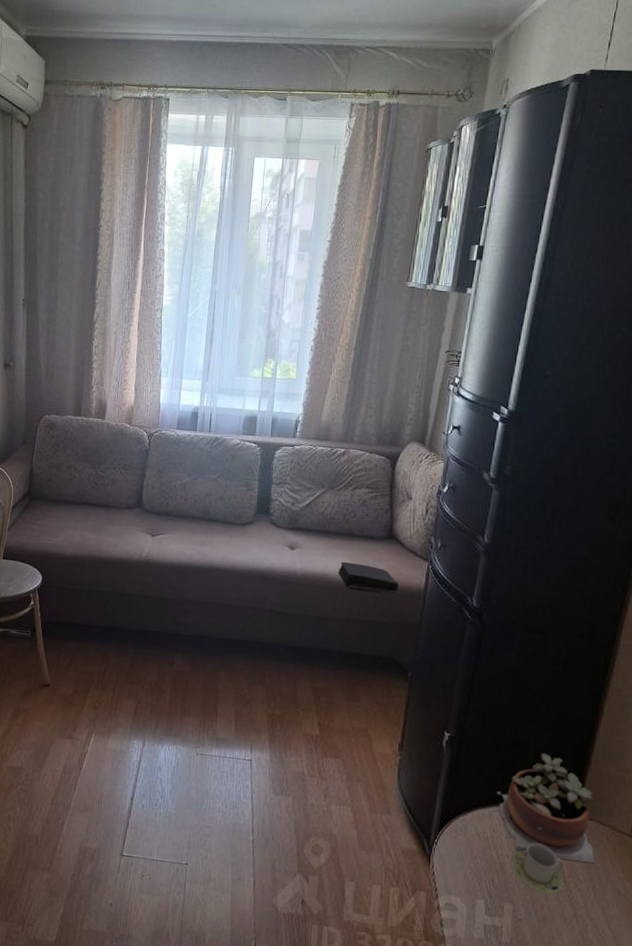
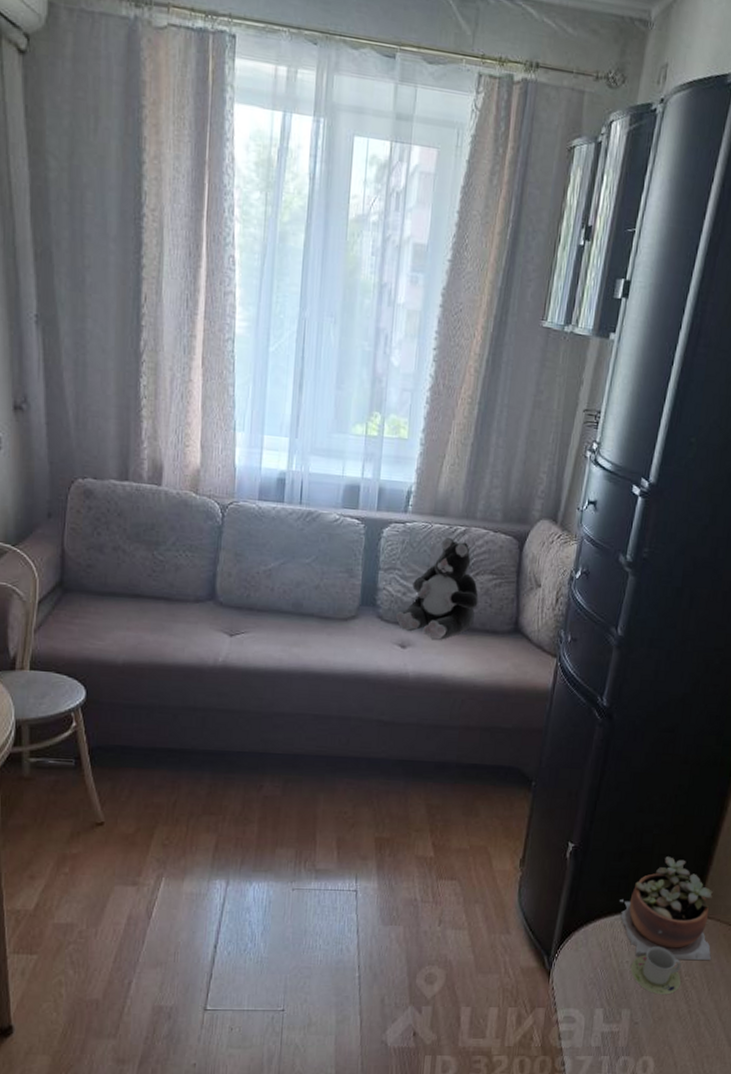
plush toy: none [286,458,357,544] -> present [396,538,479,641]
book: present [338,561,399,593] -> none [457,660,524,695]

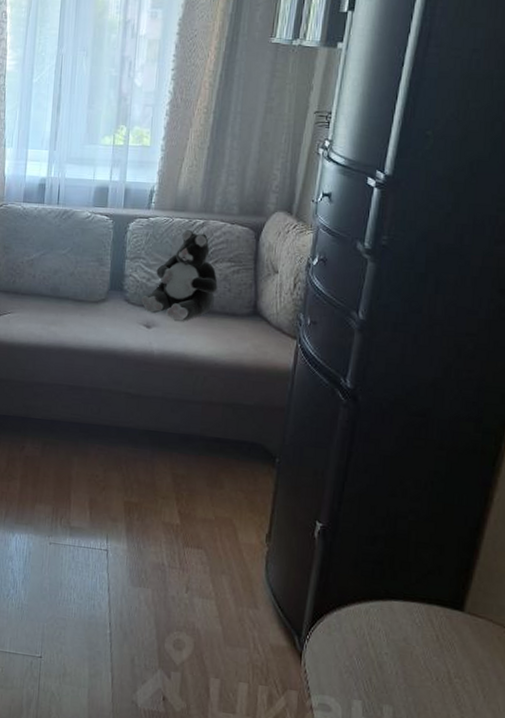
succulent plant: present [620,856,713,960] -> none [375,545,486,664]
cup and saucer: present [630,947,682,995] -> none [390,640,450,696]

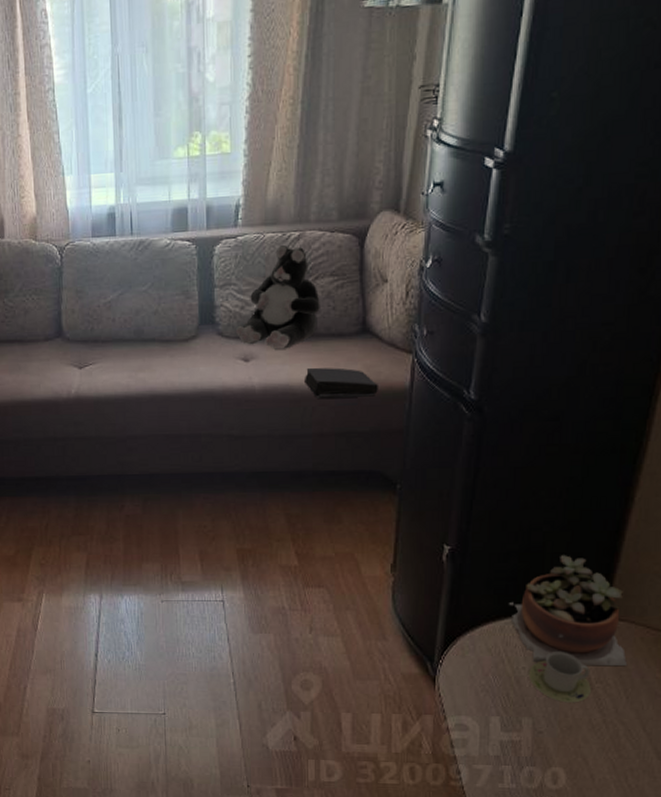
book: none [199,340,264,374] -> present [305,367,378,400]
succulent plant: none [375,545,486,664] -> present [509,555,628,666]
cup and saucer: none [390,640,450,696] -> present [528,652,591,703]

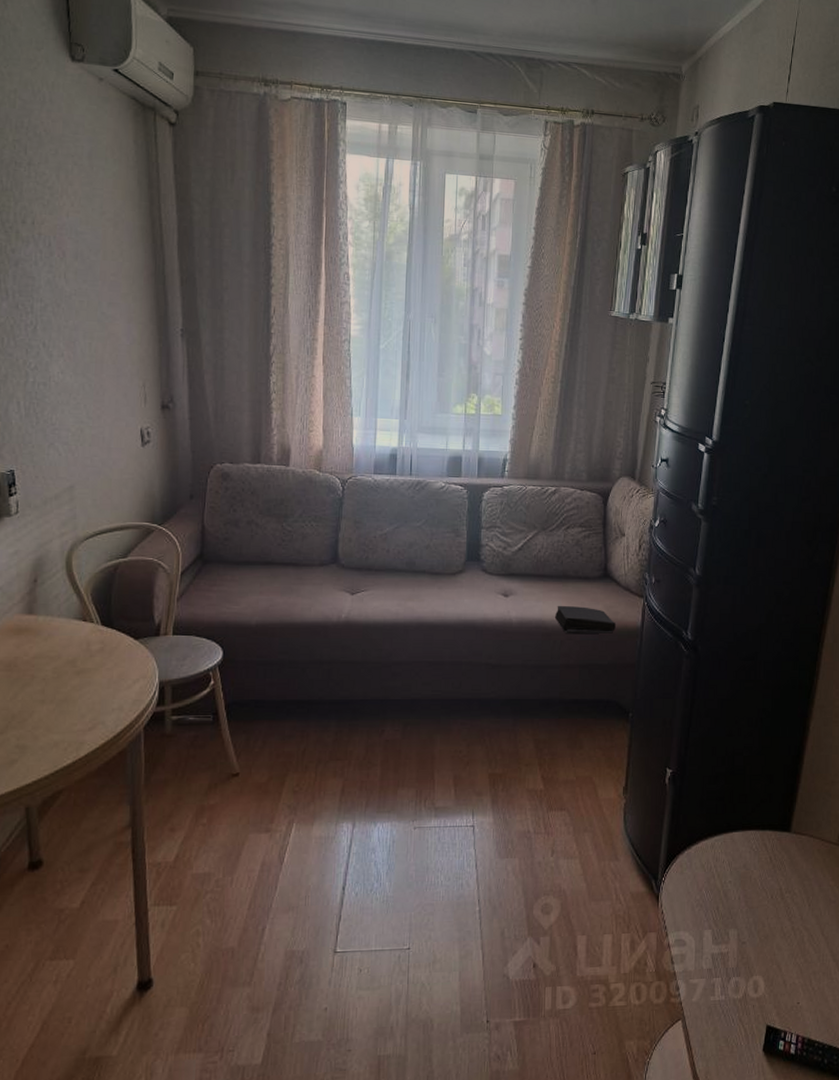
plush toy: present [236,245,320,351] -> none [499,497,571,589]
succulent plant: present [509,555,628,666] -> none [718,777,809,877]
cup and saucer: present [528,652,591,703] -> none [734,865,782,913]

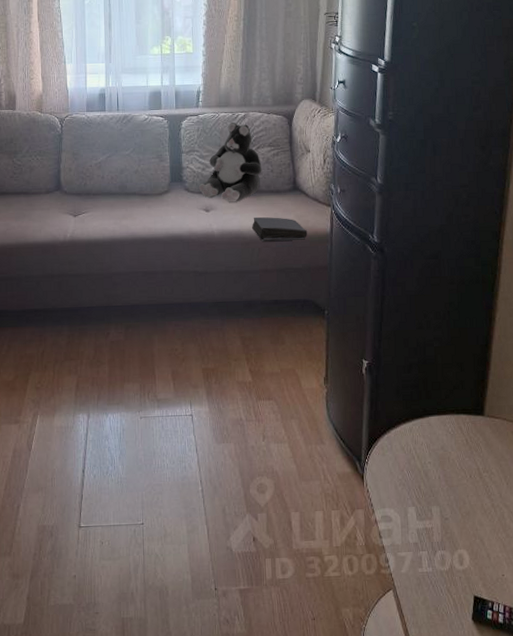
plush toy: none [499,497,571,589] -> present [199,123,262,203]

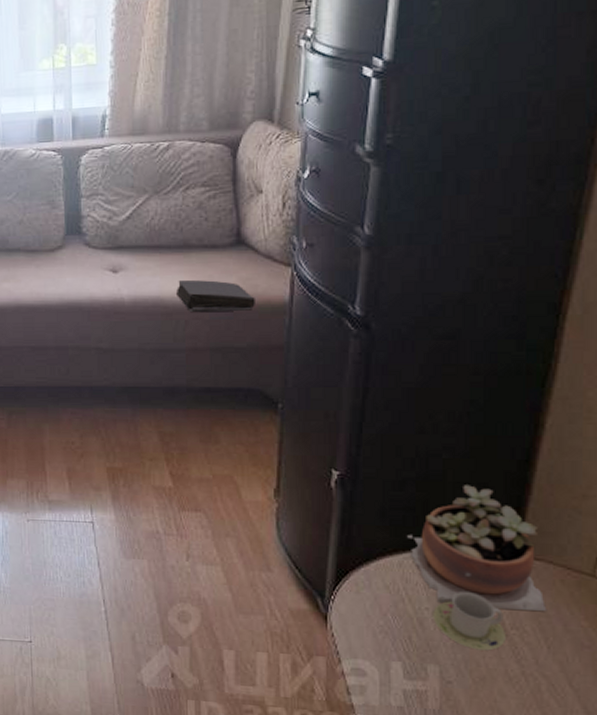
plush toy: present [199,123,262,203] -> none [104,156,192,262]
succulent plant: none [414,365,505,457] -> present [407,485,547,611]
cup and saucer: none [433,447,481,491] -> present [433,592,506,651]

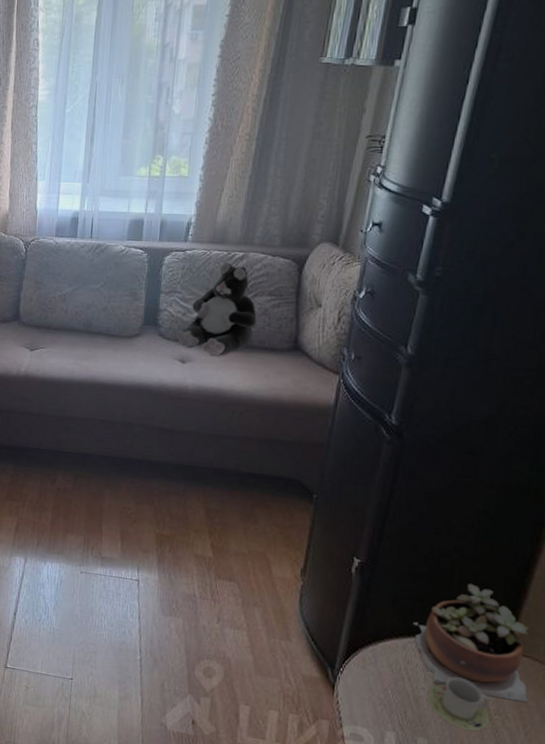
plush toy: none [104,156,192,262] -> present [176,263,257,357]
book: present [177,279,255,313] -> none [235,375,304,410]

